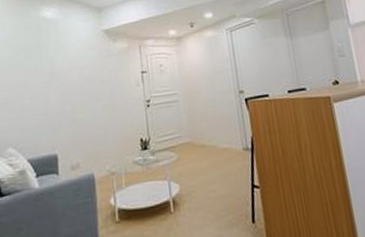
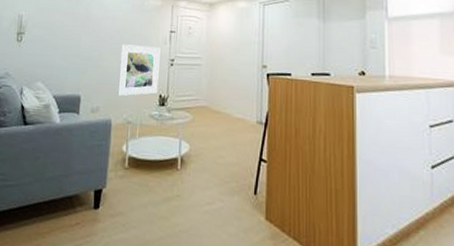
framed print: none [93,90,138,148] -> present [117,44,161,97]

